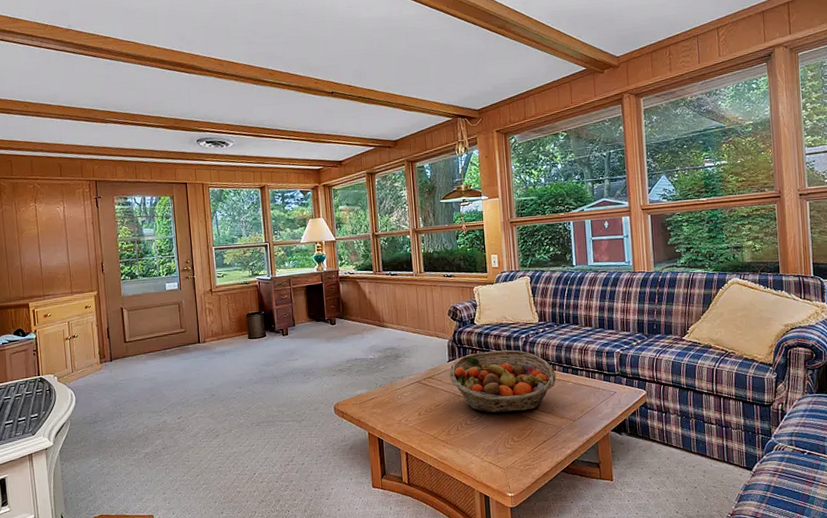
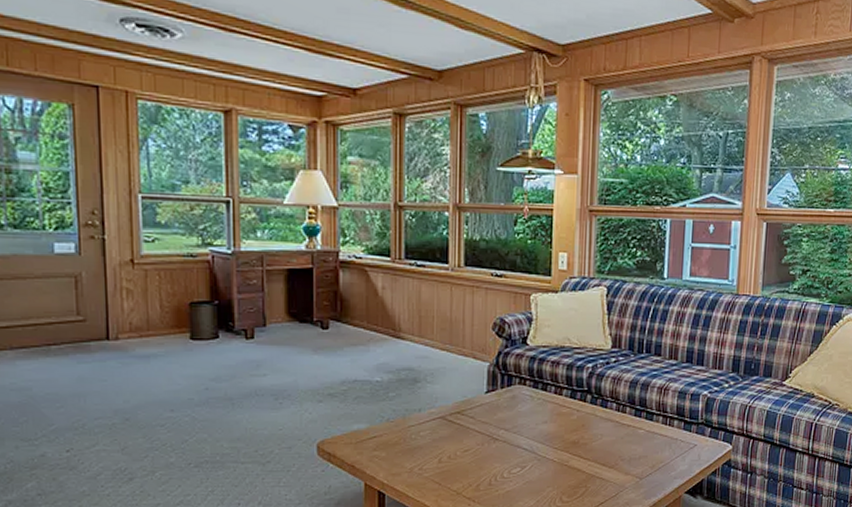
fruit basket: present [449,350,557,414] -> none [485,382,626,465]

